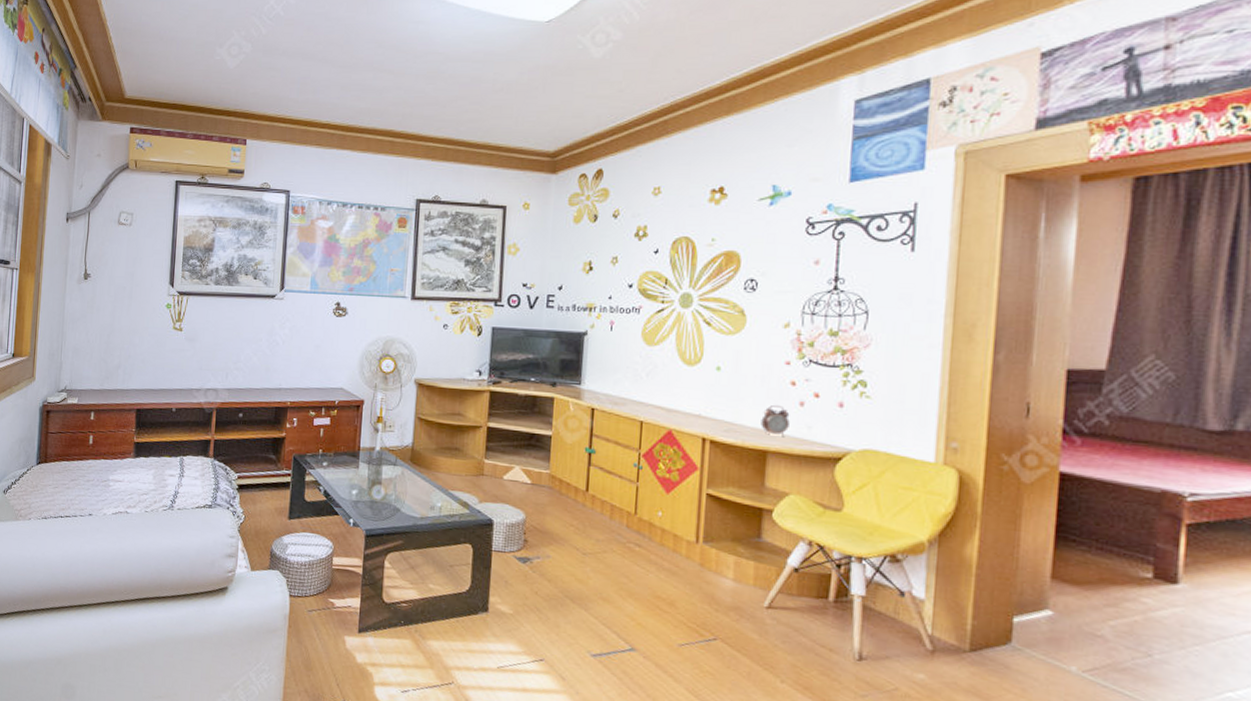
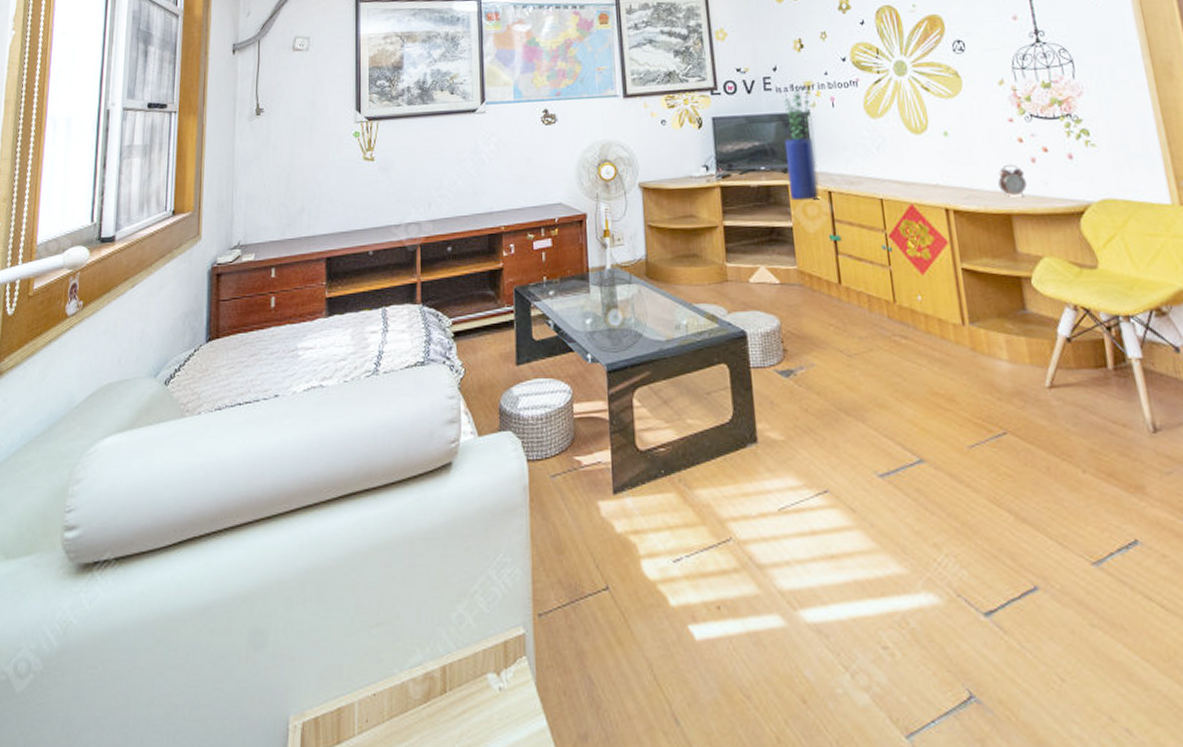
vase: none [554,307,591,415] -> present [784,87,819,201]

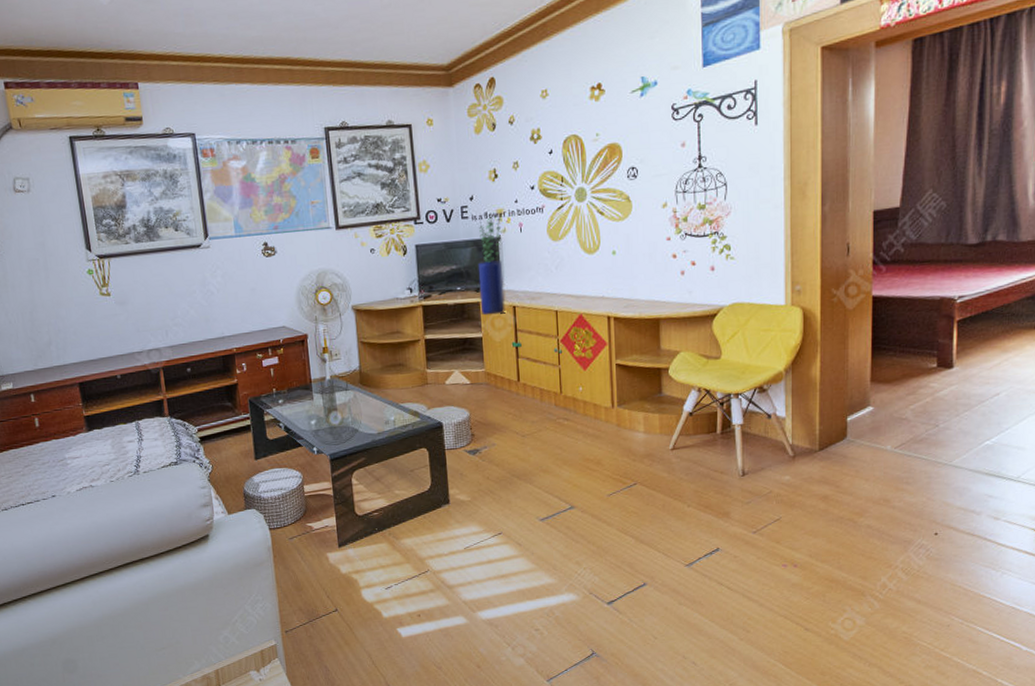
alarm clock: present [998,165,1027,197] -> none [652,277,675,304]

